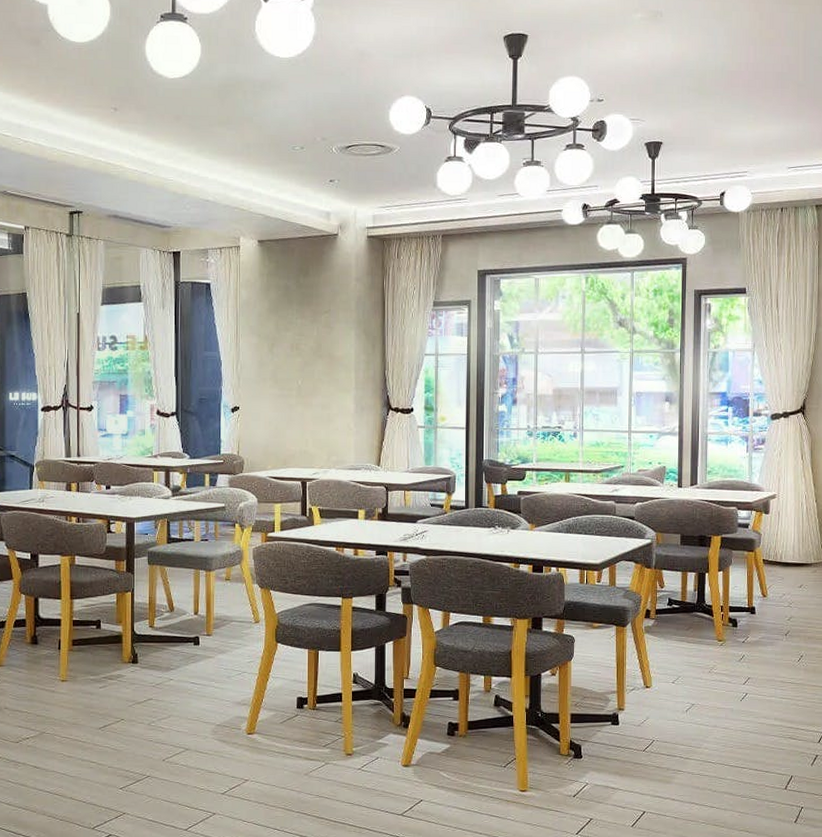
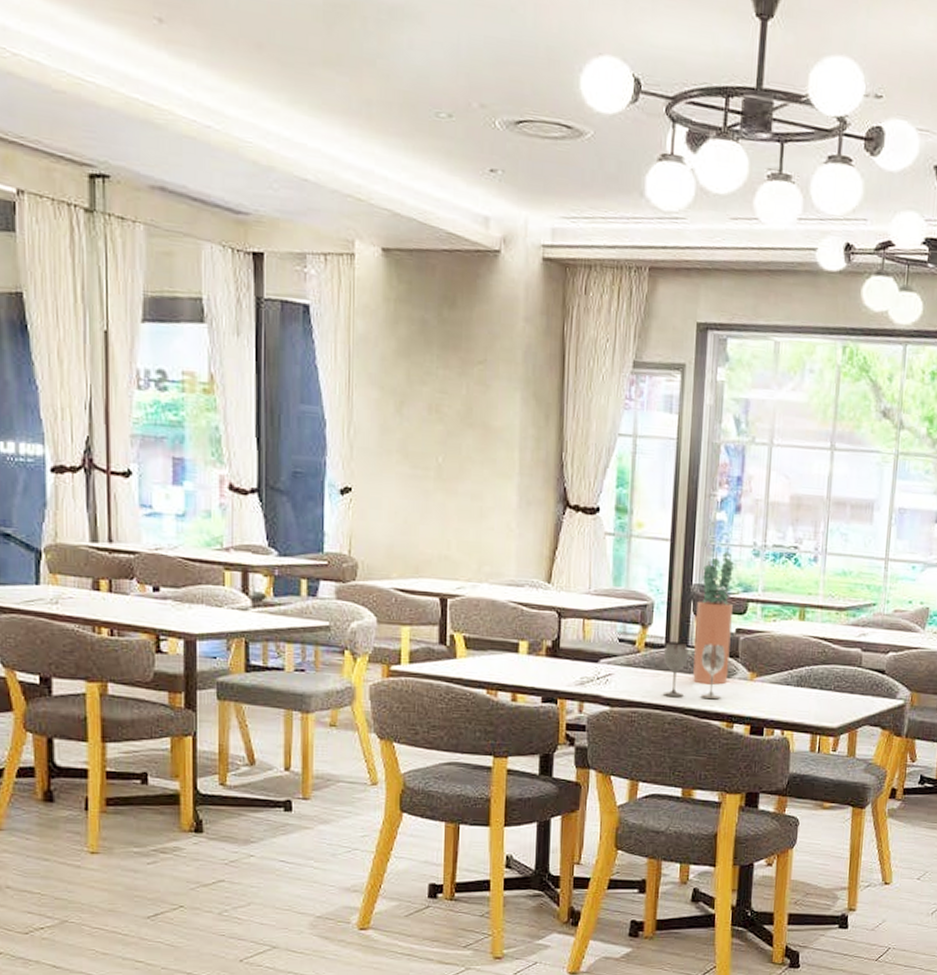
wineglass: none [465,504,511,547] -> present [662,641,726,700]
vase: none [487,429,514,535] -> present [693,545,735,685]

